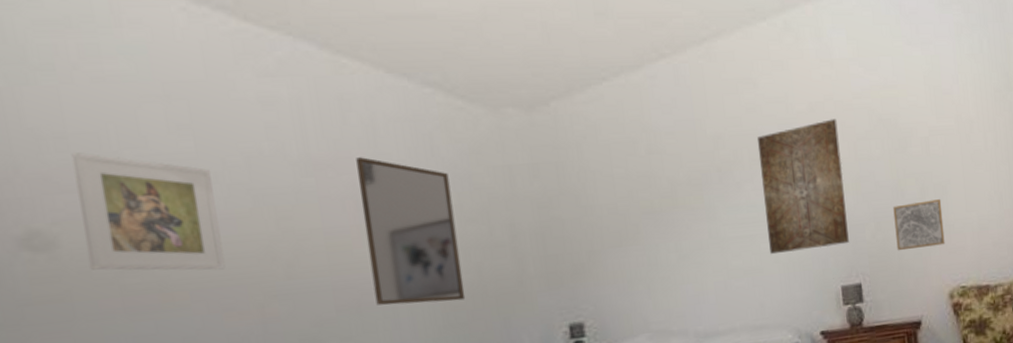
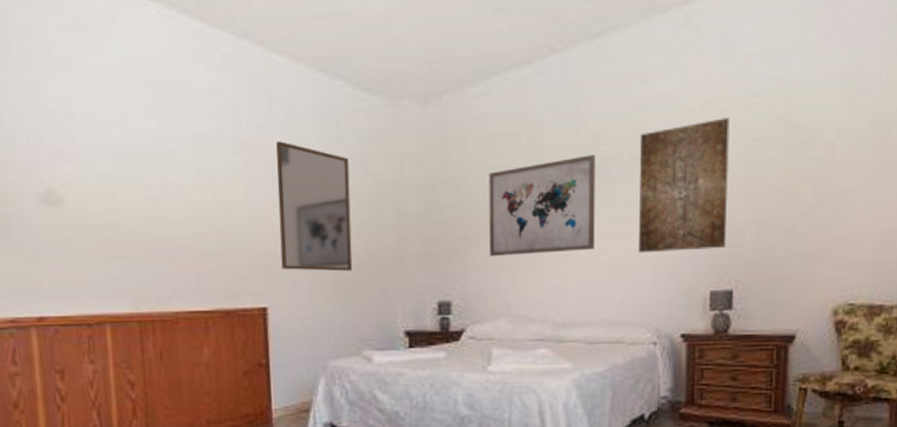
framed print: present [71,152,226,271] -> none [77,130,174,230]
wall art: none [609,159,727,270] -> present [489,155,595,256]
wall art: present [893,199,945,251] -> none [779,208,840,260]

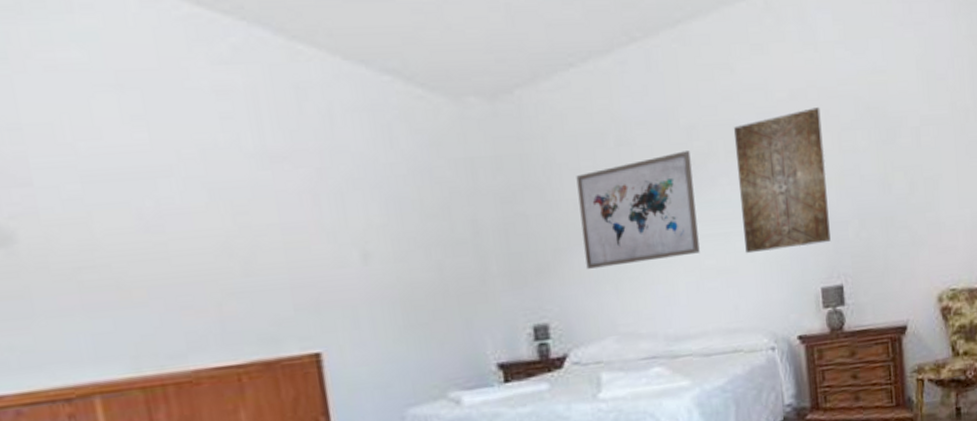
home mirror: present [276,141,353,272] -> none [313,149,427,305]

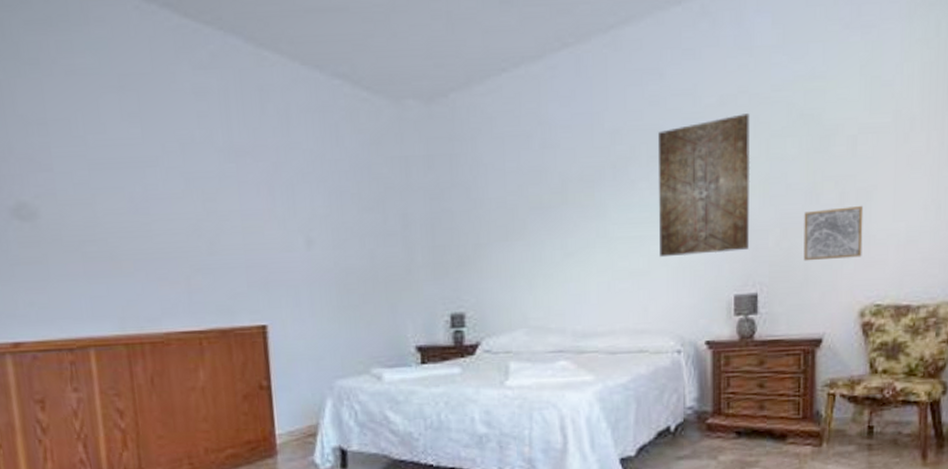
wall art: present [576,151,700,269] -> none [500,155,614,264]
wall art: none [879,195,935,251] -> present [803,206,864,261]

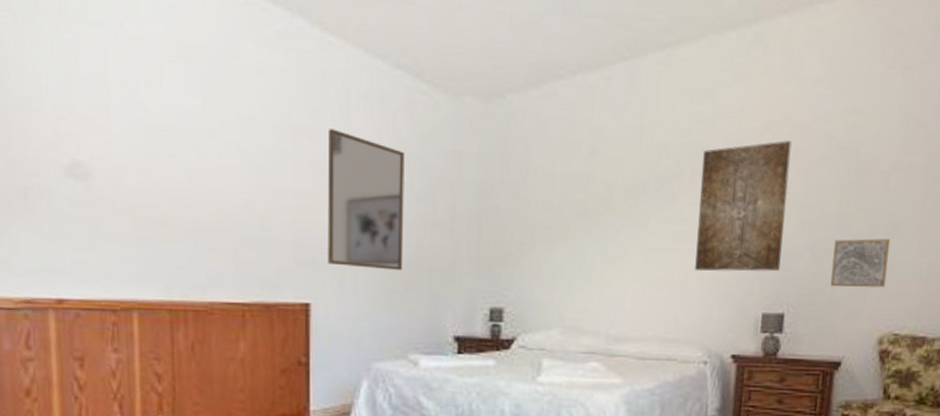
home mirror: none [271,145,358,285] -> present [327,129,405,271]

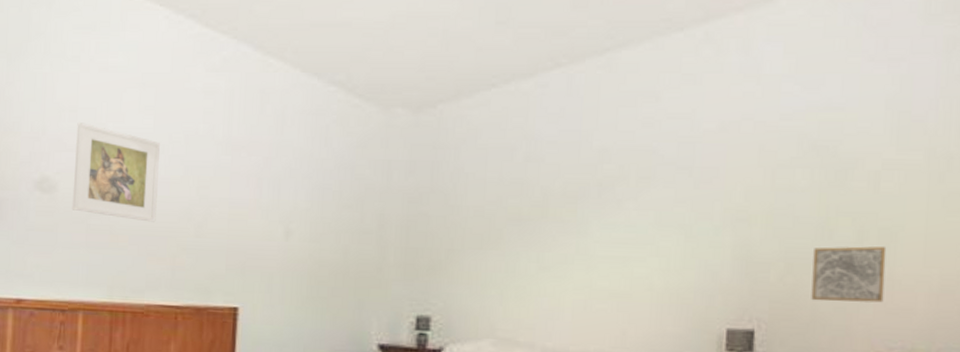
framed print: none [110,99,213,214] -> present [72,122,160,222]
home mirror: present [327,129,405,271] -> none [257,142,335,277]
wall art: present [695,141,792,272] -> none [644,141,754,283]

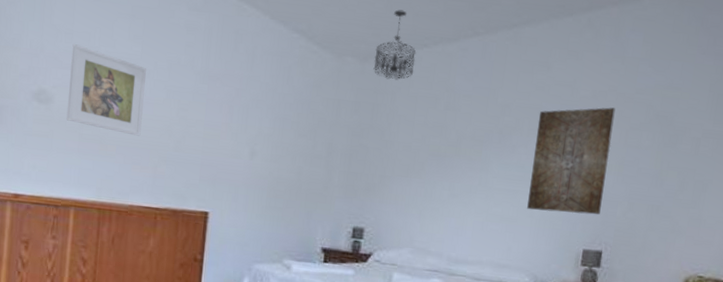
chandelier: none [430,45,483,131] -> present [373,9,416,80]
wall art: none [644,141,754,283] -> present [527,107,616,215]
wall art: present [811,246,887,303] -> none [644,192,699,236]

